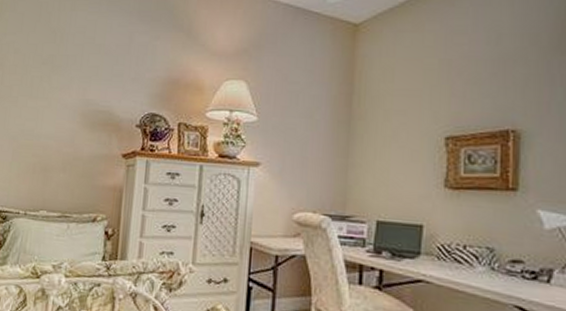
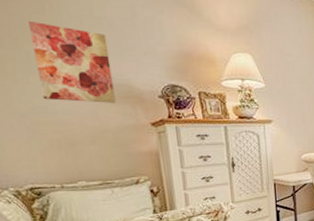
wall art: none [33,49,101,130] -> present [29,20,116,103]

